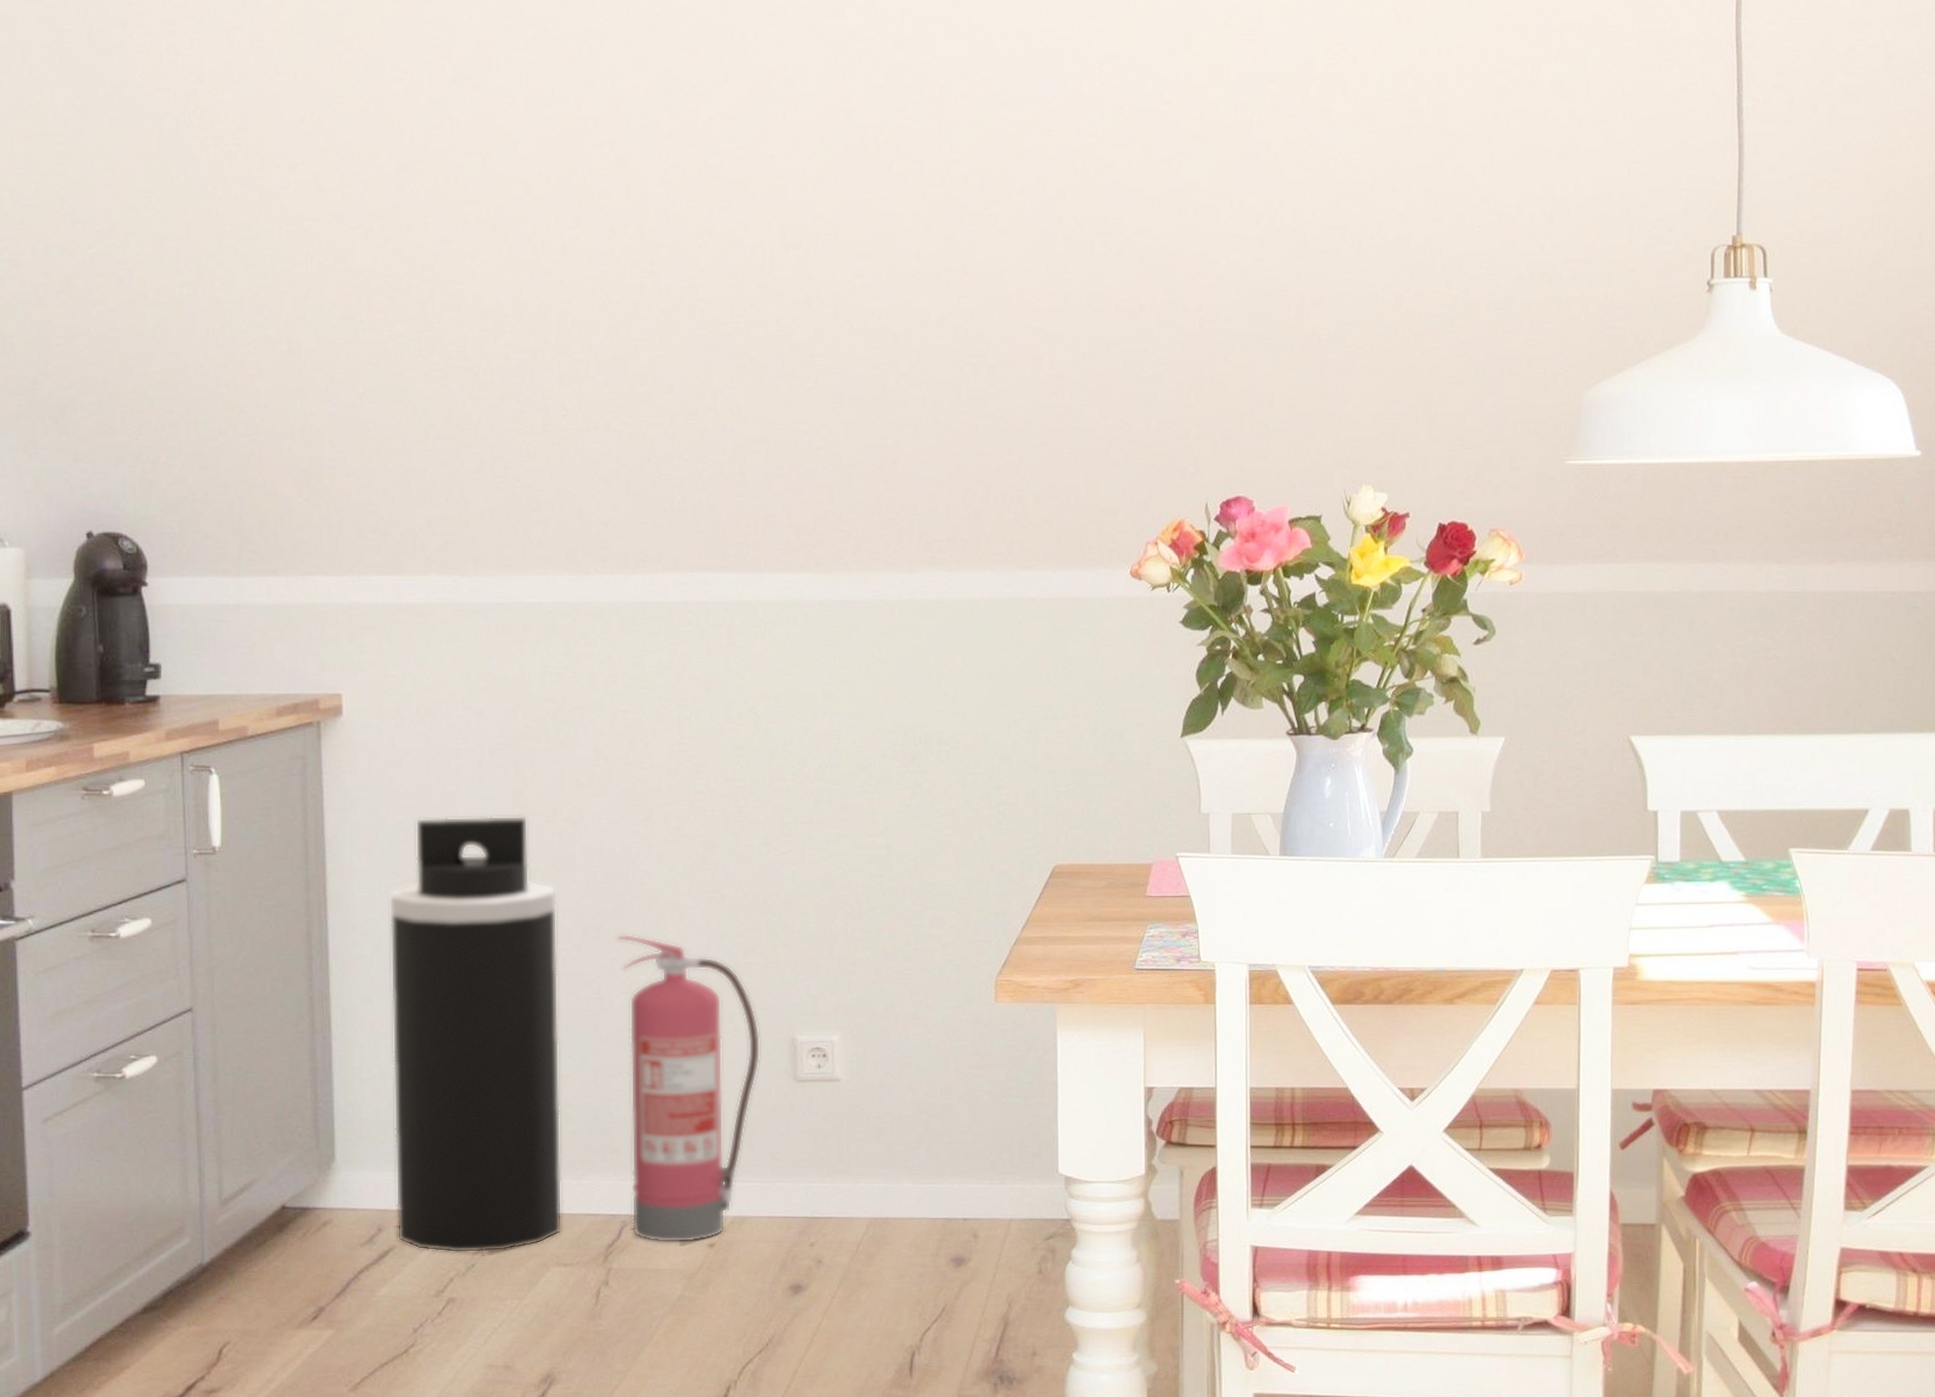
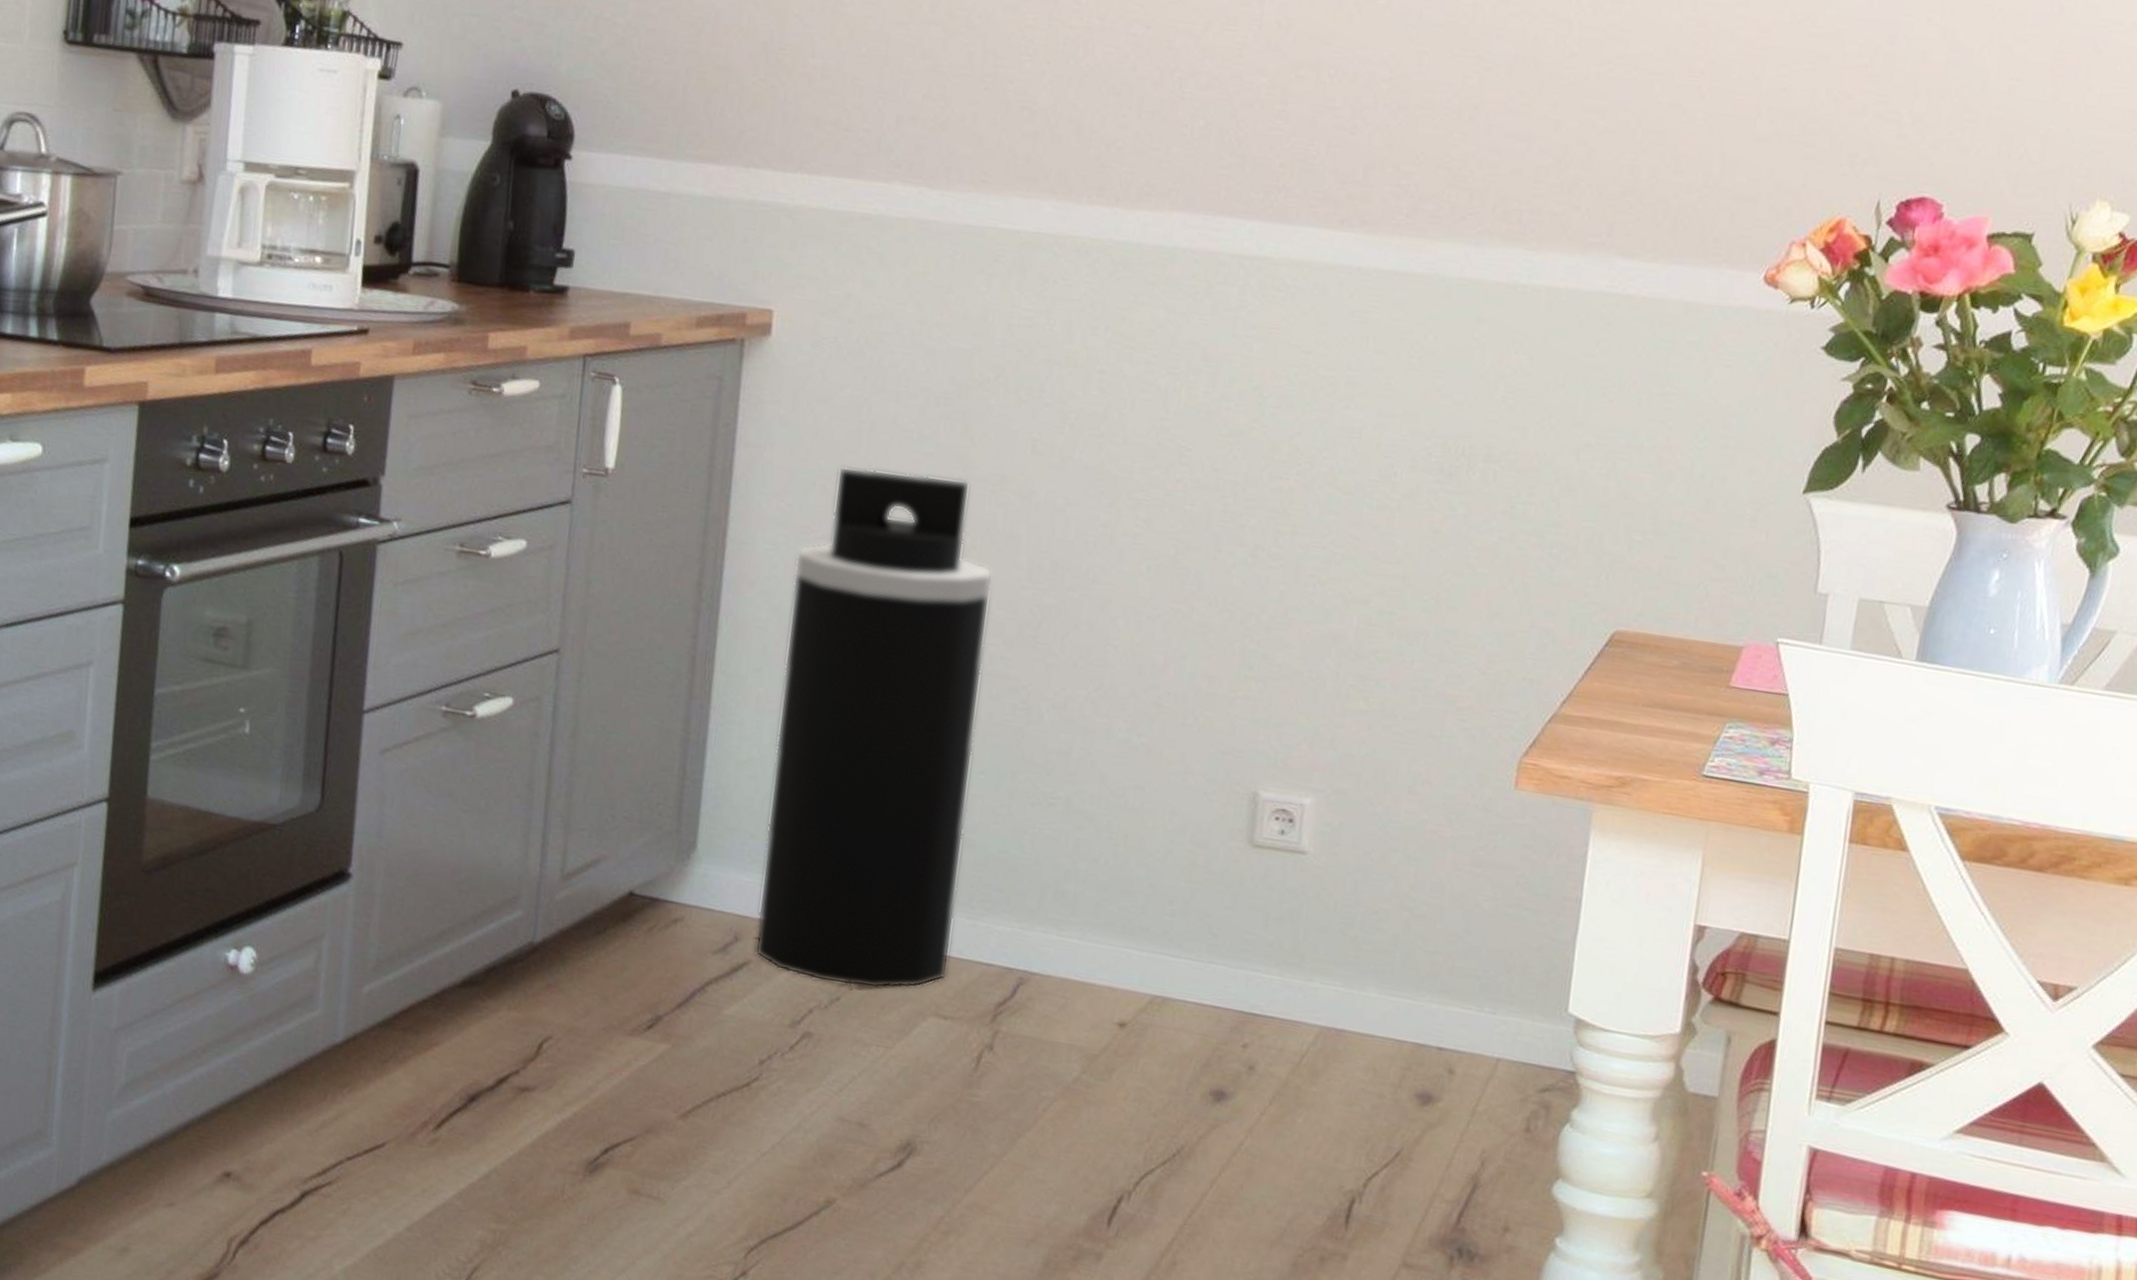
fire extinguisher: present [616,934,761,1243] -> none [1029,636,1216,1018]

